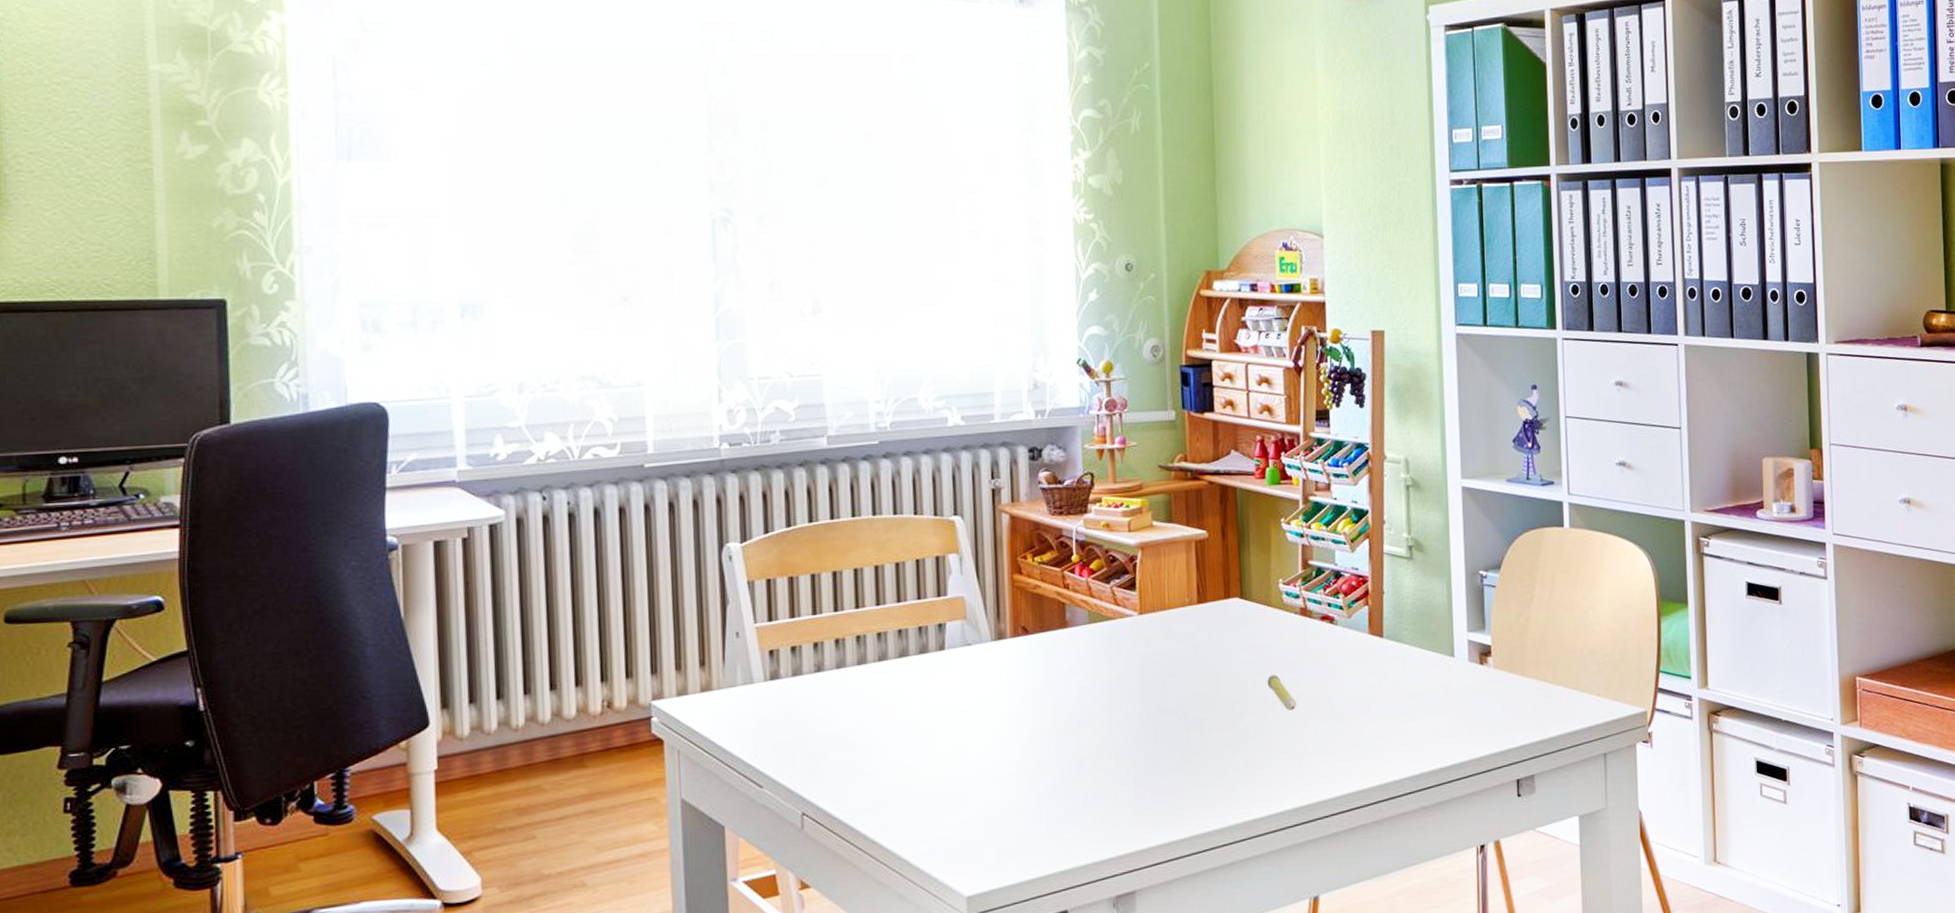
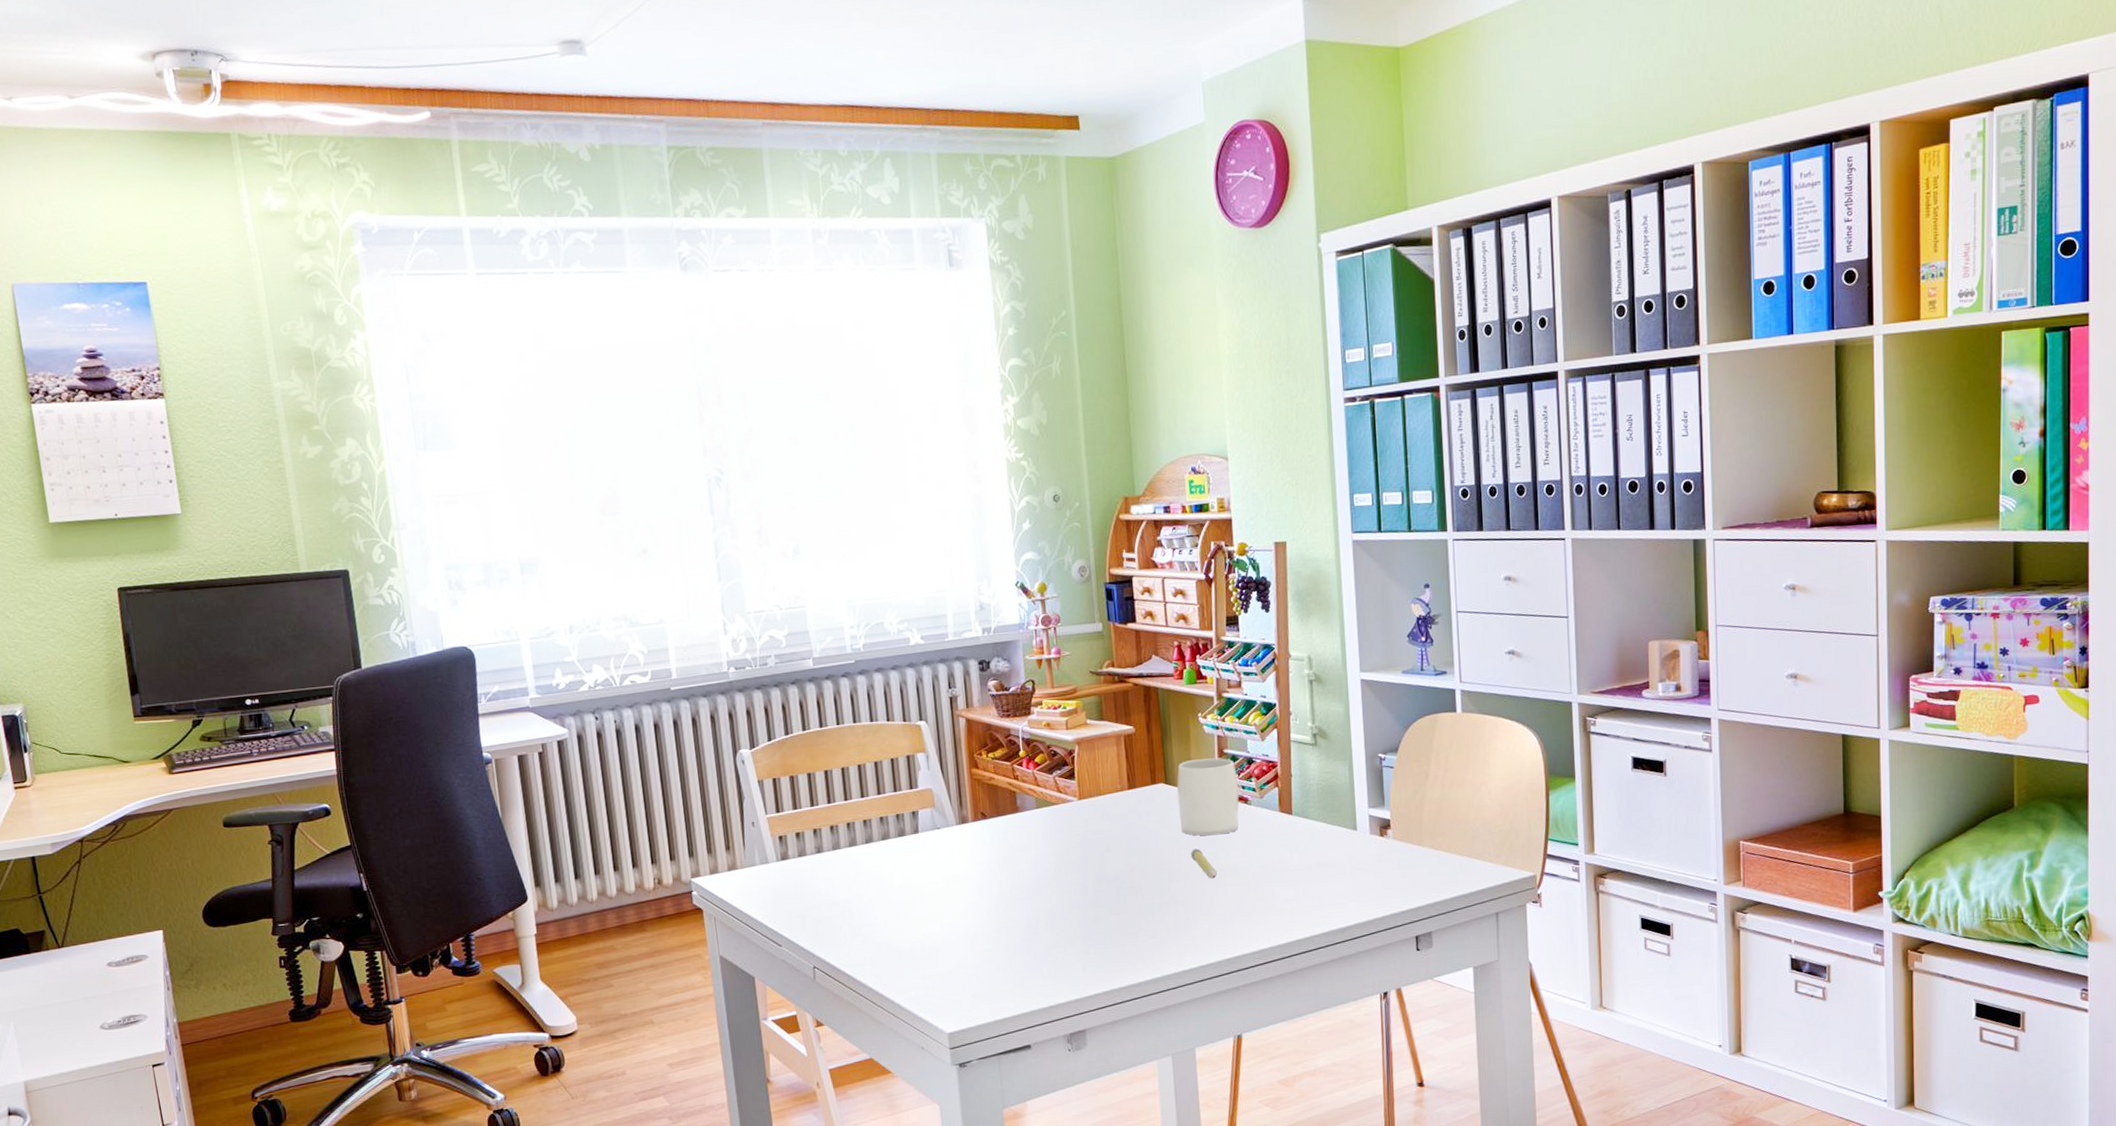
mug: none [1253,570,1324,660] -> present [1176,758,1239,836]

